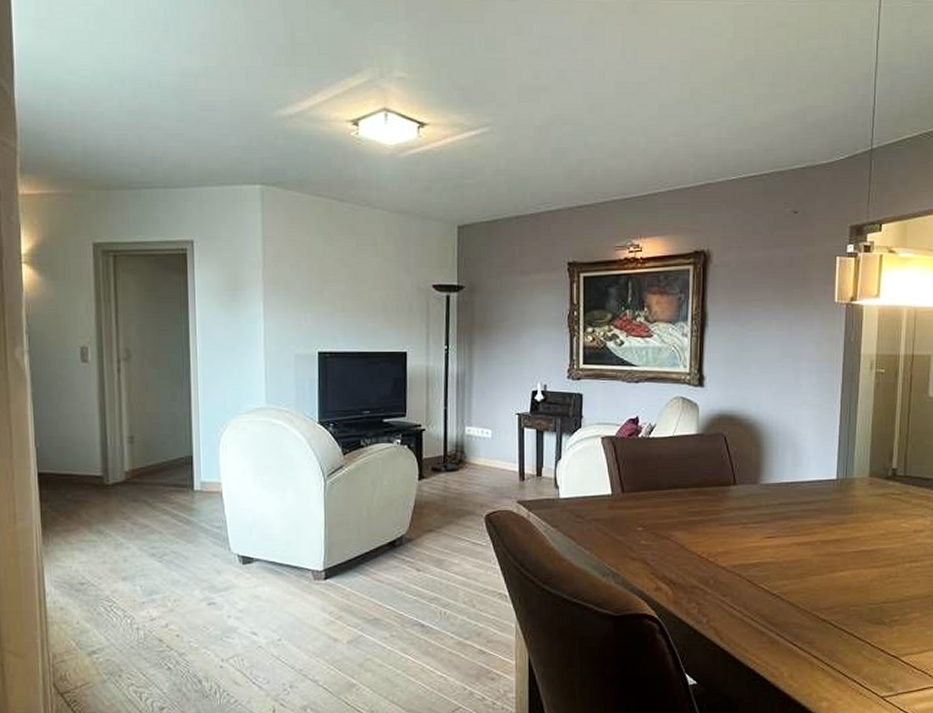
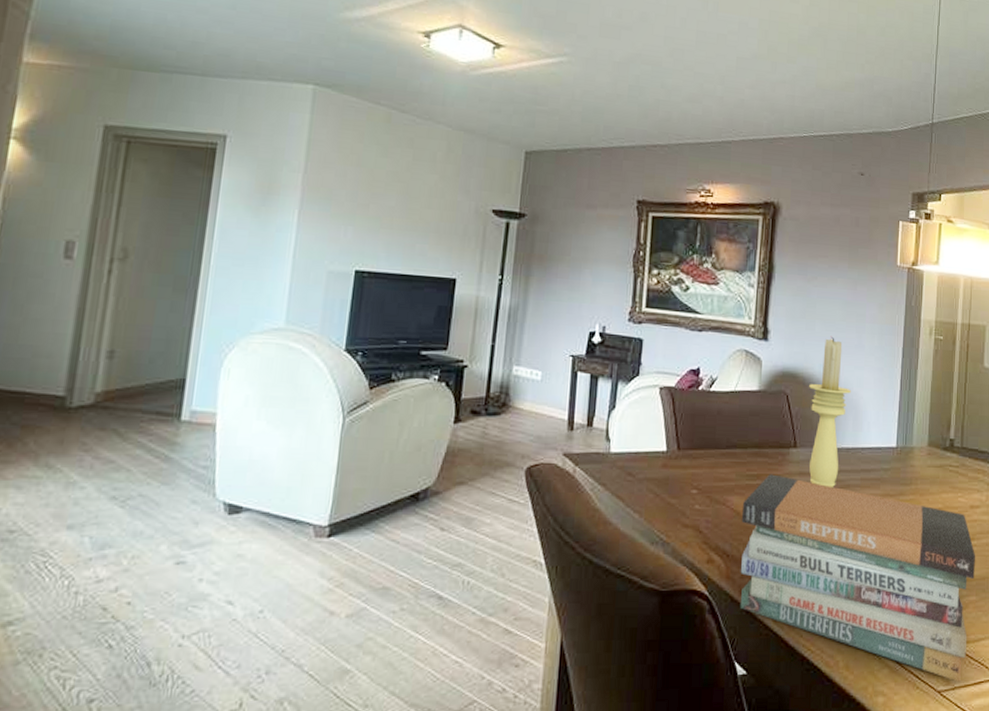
book stack: none [685,510,920,689] -> present [739,474,976,682]
candle holder: none [747,377,789,520] -> present [809,336,851,488]

